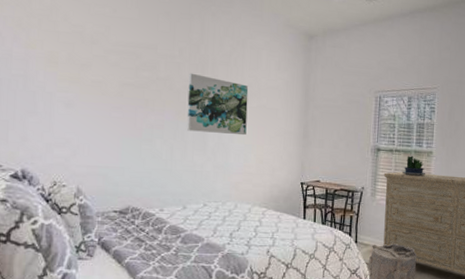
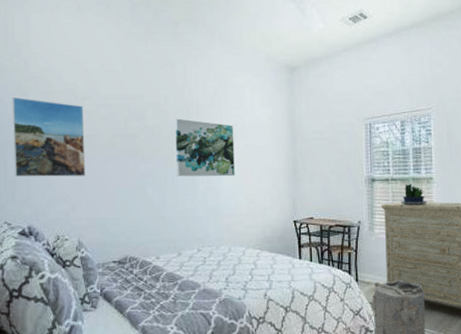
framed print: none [8,32,91,122] -> present [12,96,85,177]

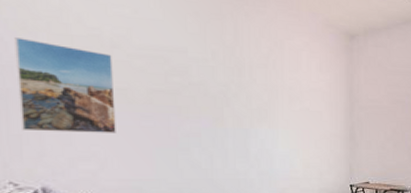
wall art: present [175,118,235,177] -> none [225,77,290,140]

